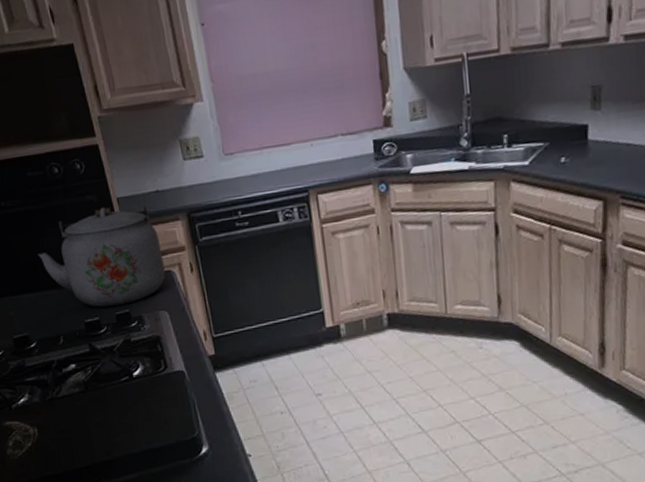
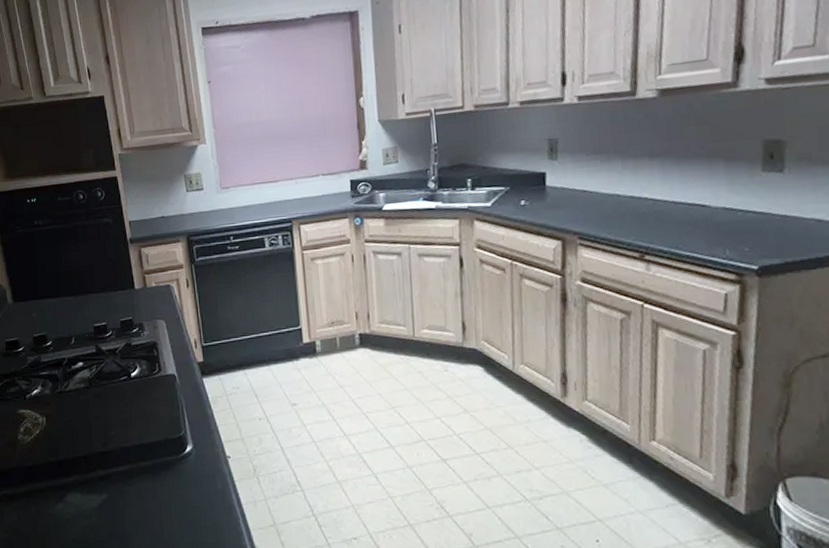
kettle: present [37,206,166,307] -> none [60,228,165,314]

